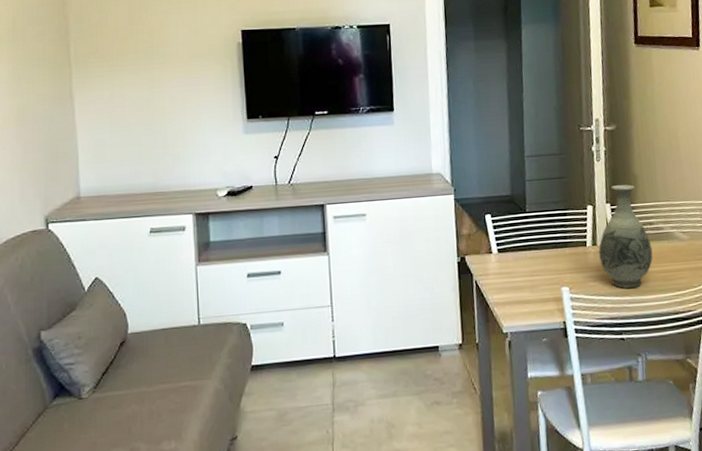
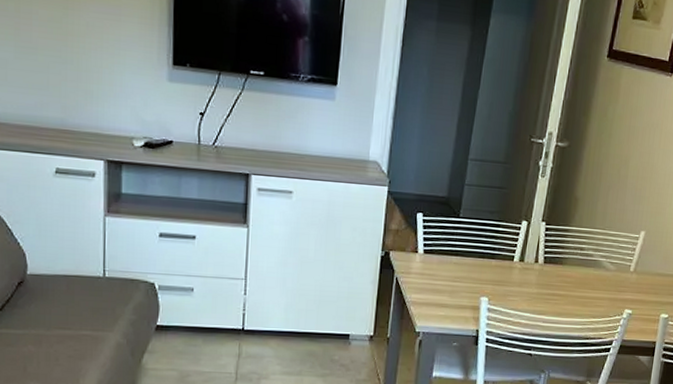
vase: present [598,185,653,288] -> none [524,205,578,308]

